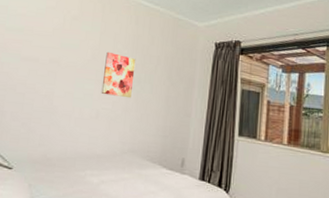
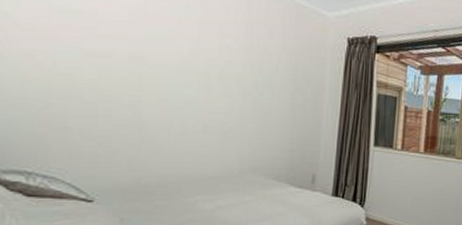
wall art: present [101,51,136,99] -> none [207,46,251,107]

